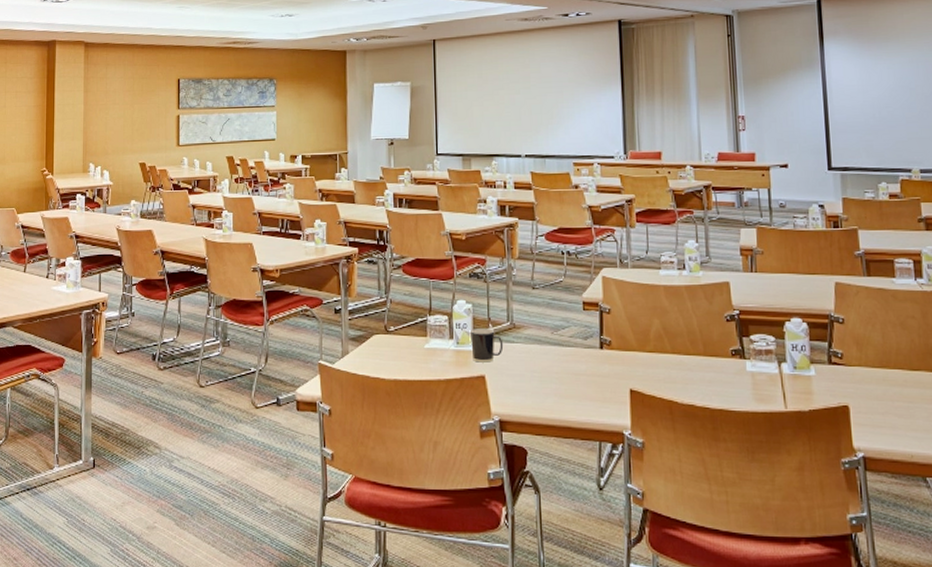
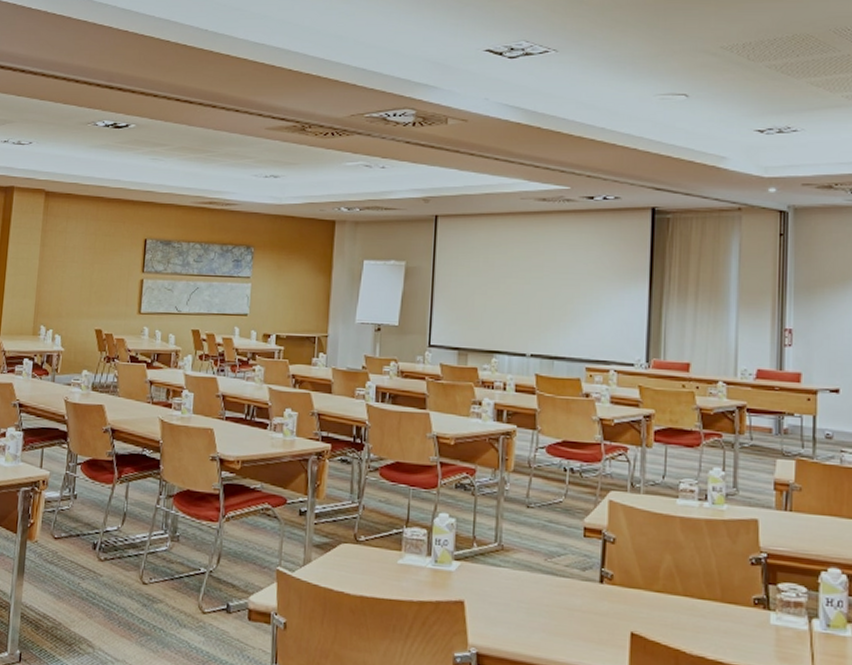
mug: present [469,329,504,362] -> none [450,547,488,587]

